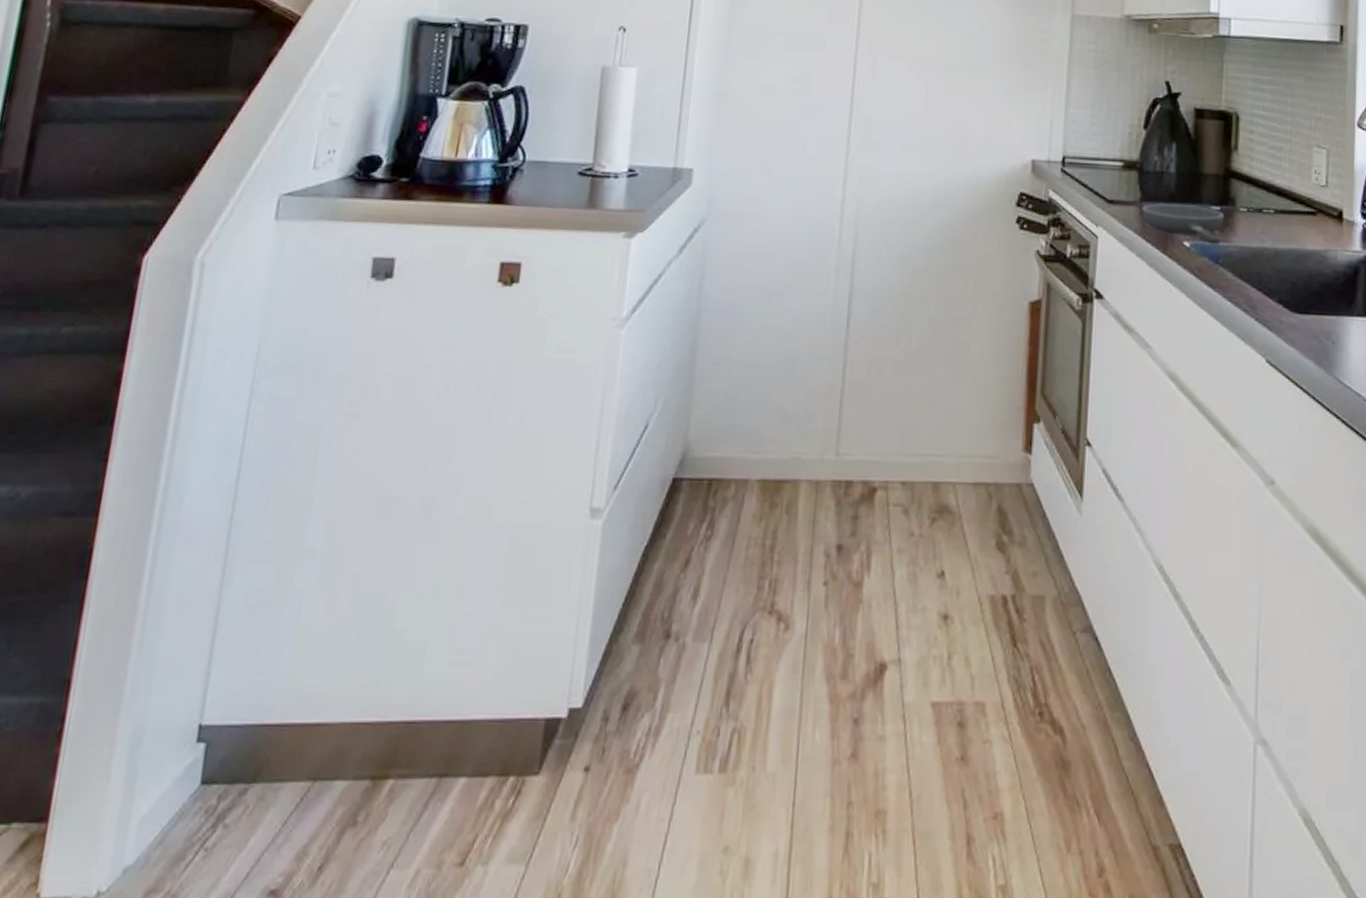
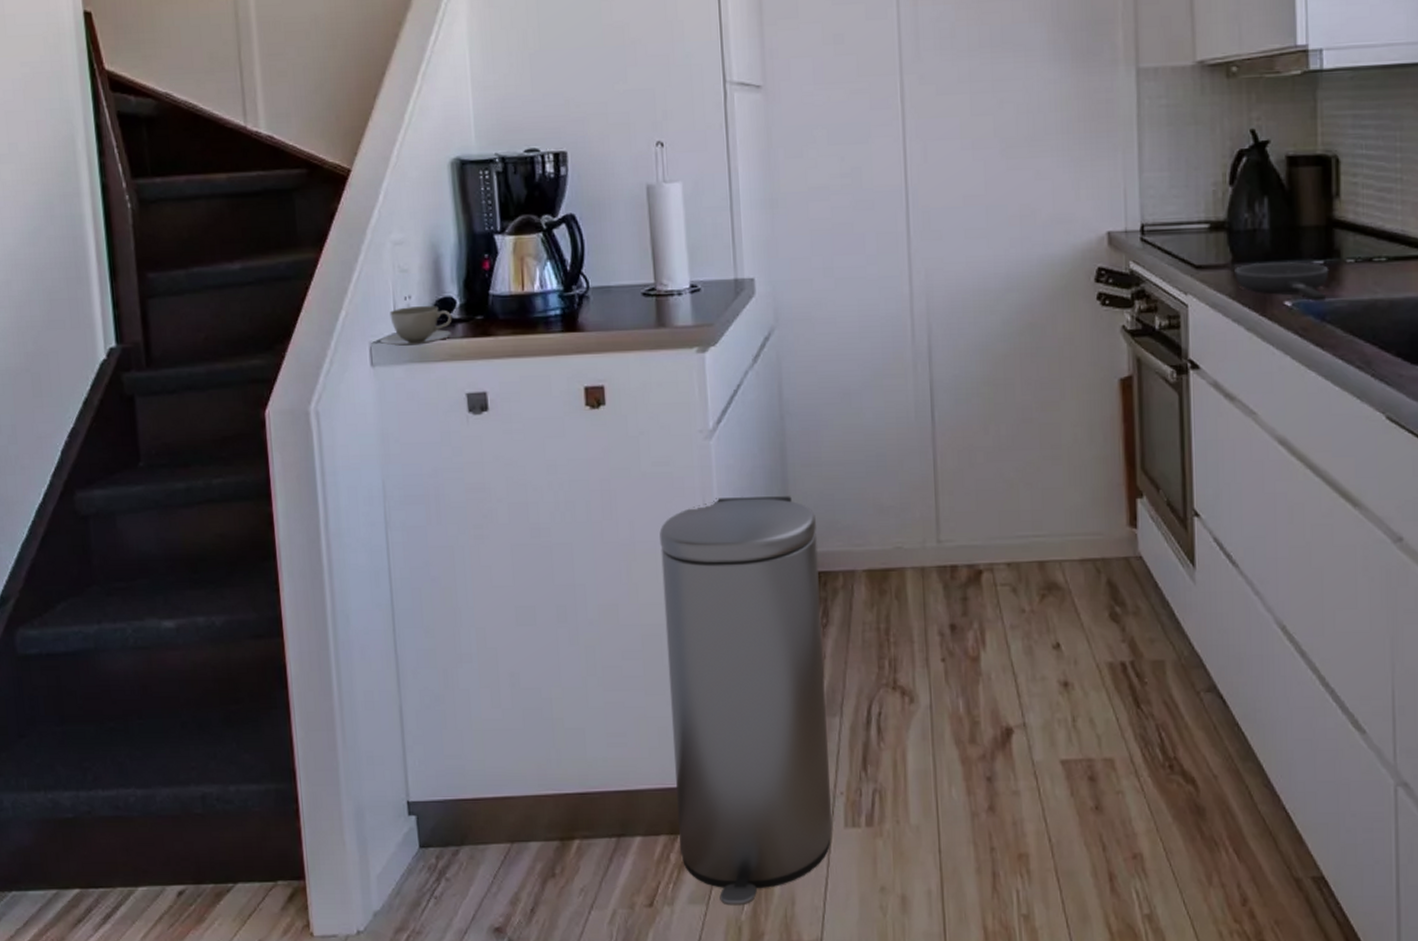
teacup: none [291,161,376,203] -> present [380,306,453,347]
pedal bin: none [508,391,717,867] -> present [659,496,832,906]

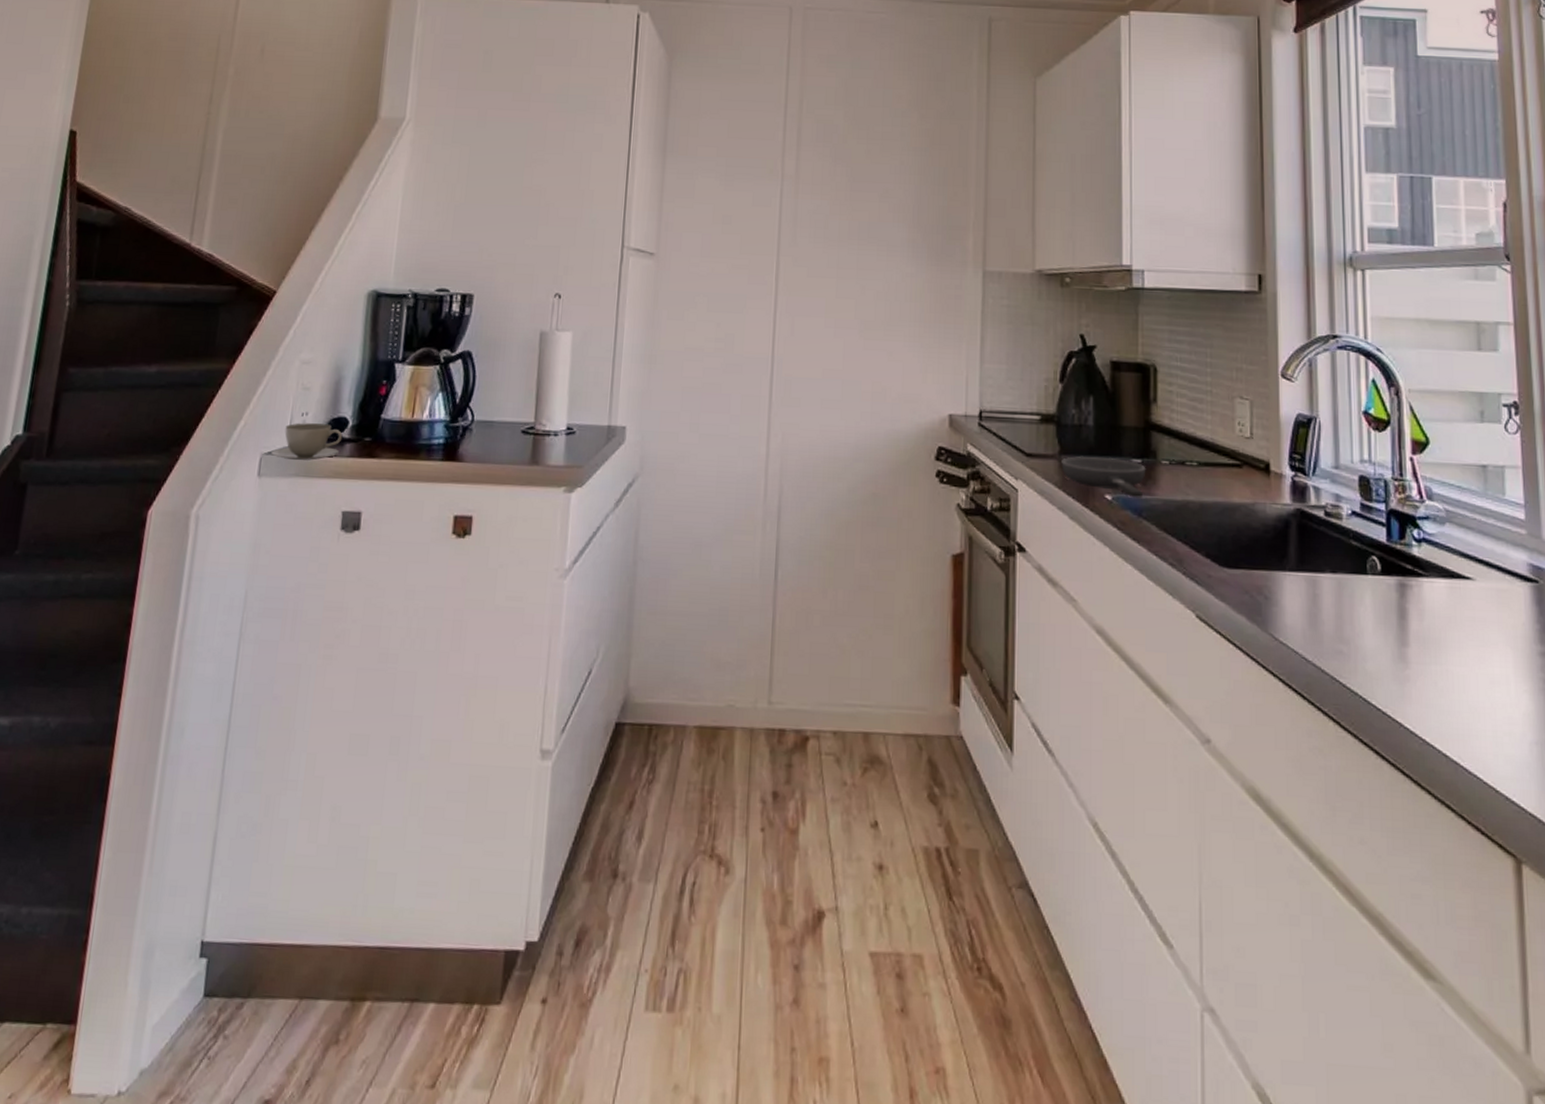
pedal bin: present [659,496,832,906] -> none [473,638,655,1095]

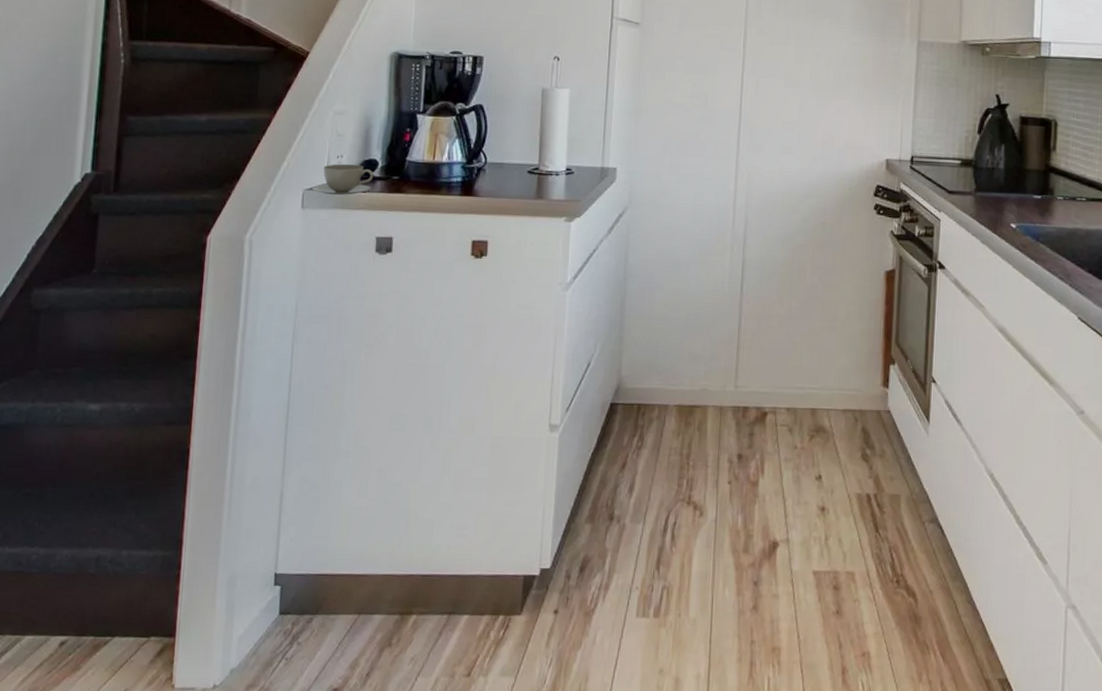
frying pan: present [1061,456,1146,498] -> none [976,193,1045,227]

